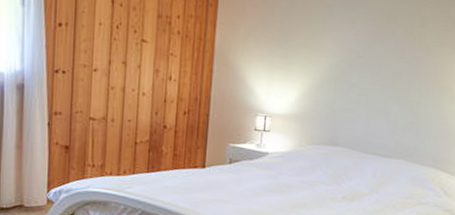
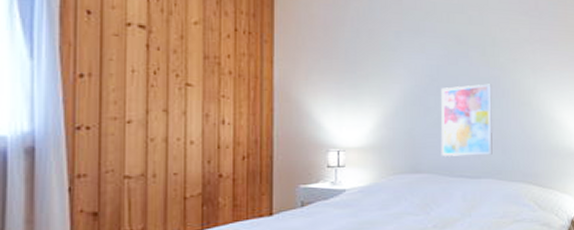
wall art: none [357,64,415,137] -> present [440,84,493,156]

